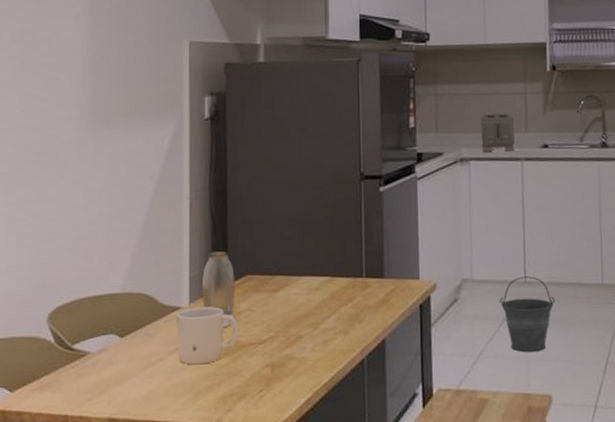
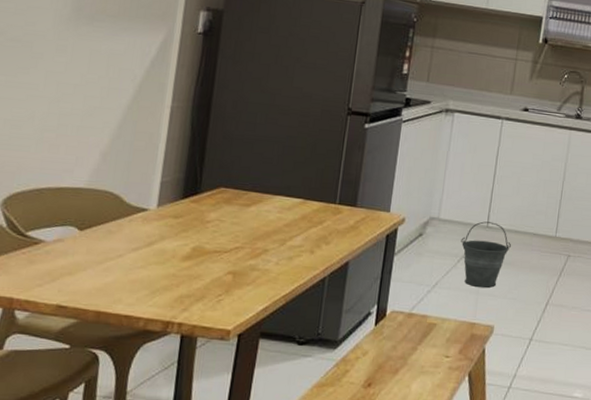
mug: present [177,307,238,365] -> none [138,211,205,265]
vase: present [201,251,235,327] -> none [171,161,209,233]
toaster: present [480,113,515,152] -> none [467,72,502,111]

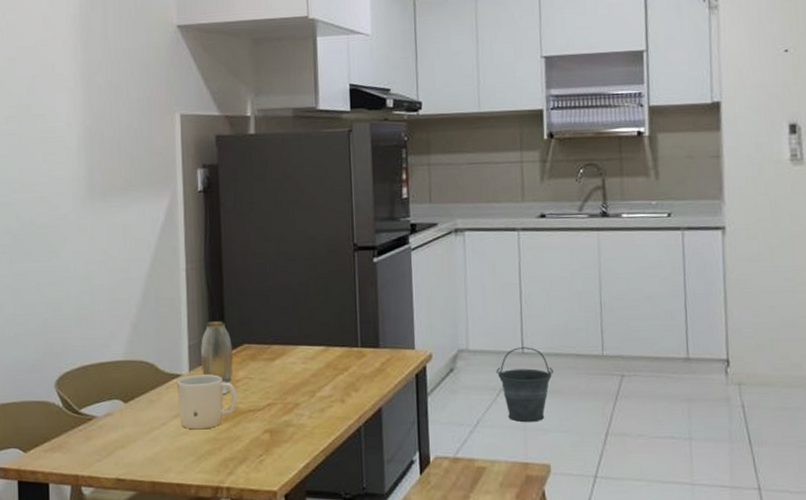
mug: none [138,211,205,265] -> present [177,374,237,430]
vase: none [171,161,209,233] -> present [200,321,233,394]

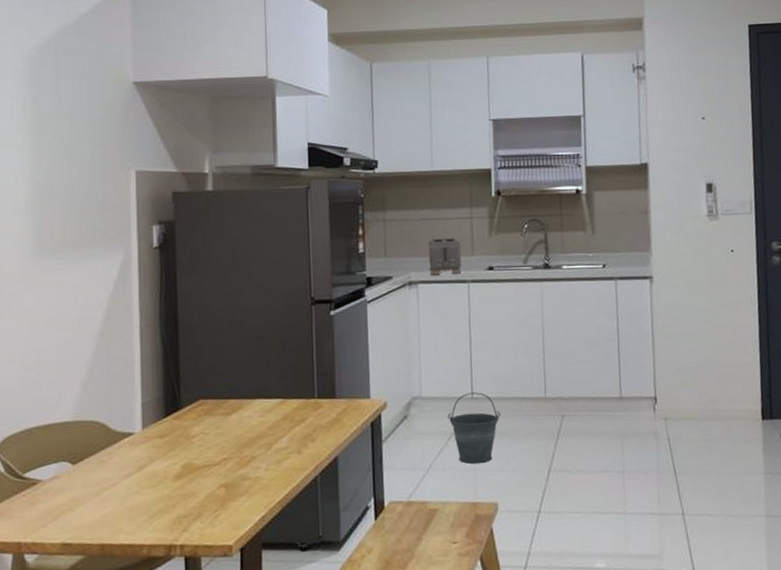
mug: present [177,374,237,430] -> none [130,431,192,489]
vase: present [200,321,233,394] -> none [154,377,188,451]
toaster: none [475,183,511,223] -> present [428,237,462,275]

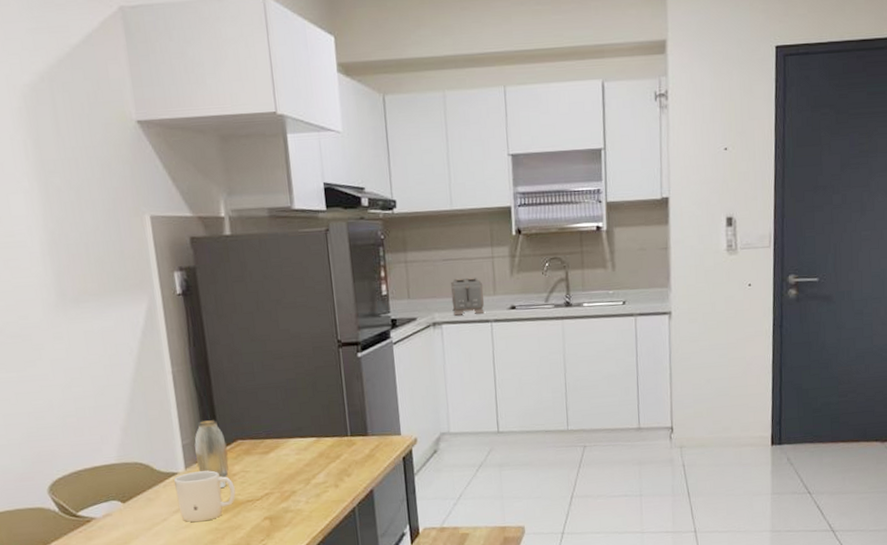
mug: none [130,431,192,489] -> present [174,470,236,523]
vase: none [154,377,188,451] -> present [194,420,229,488]
bucket: present [447,392,501,464] -> none [475,426,526,492]

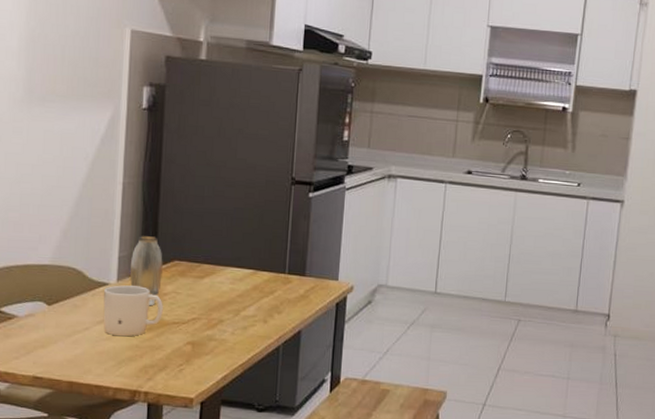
toaster: present [450,278,485,316] -> none [409,135,444,175]

